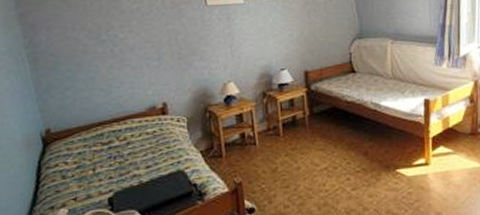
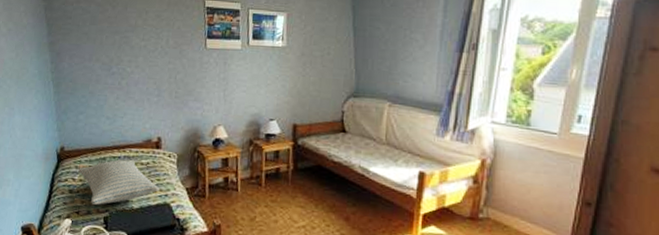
pillow: none [71,131,170,187] -> present [78,159,160,205]

